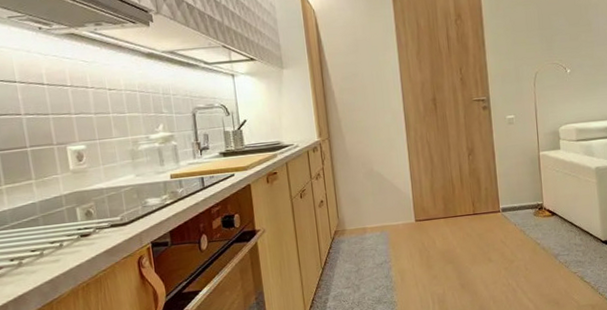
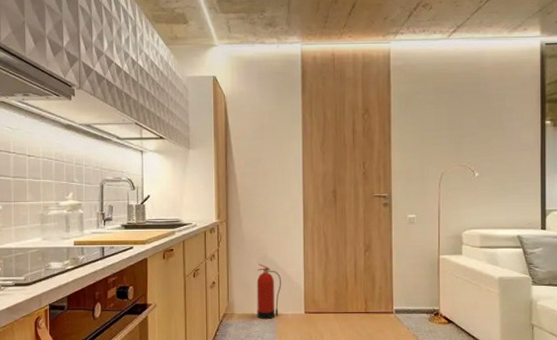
fire extinguisher: none [365,177,390,233] -> present [256,263,281,320]

